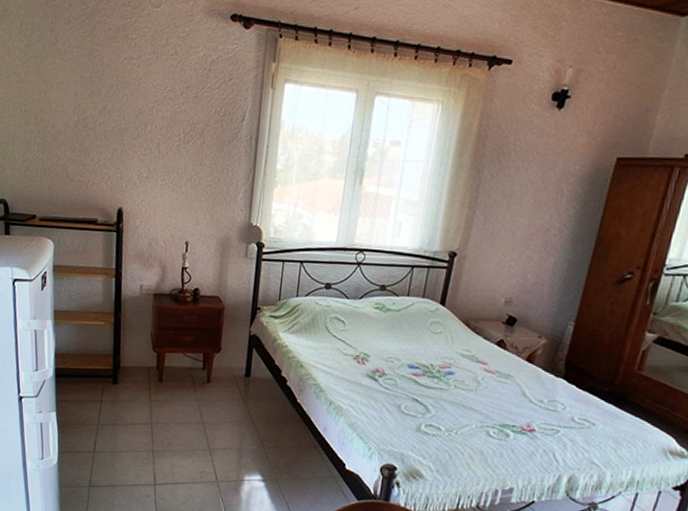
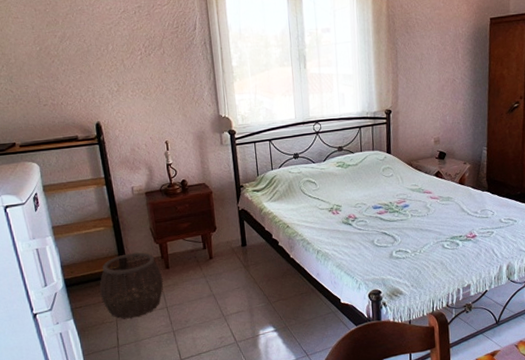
woven basket: none [86,355,154,426] -> present [99,252,164,319]

